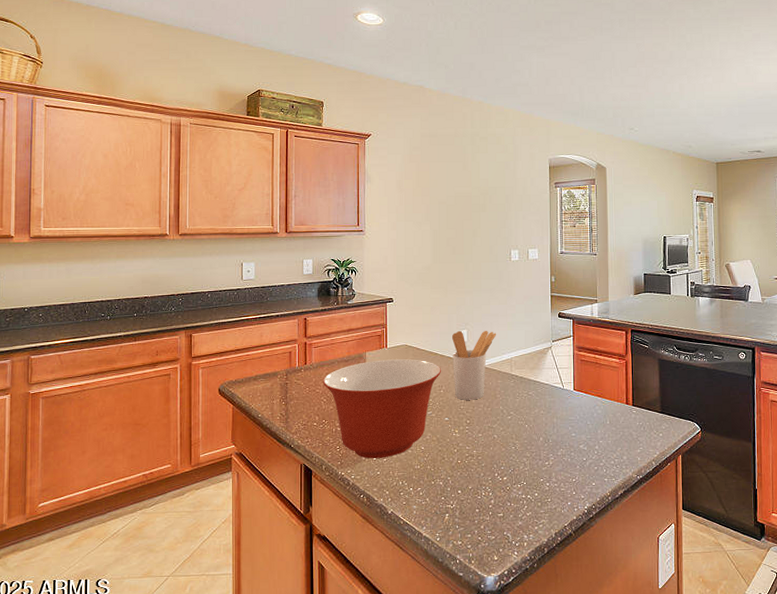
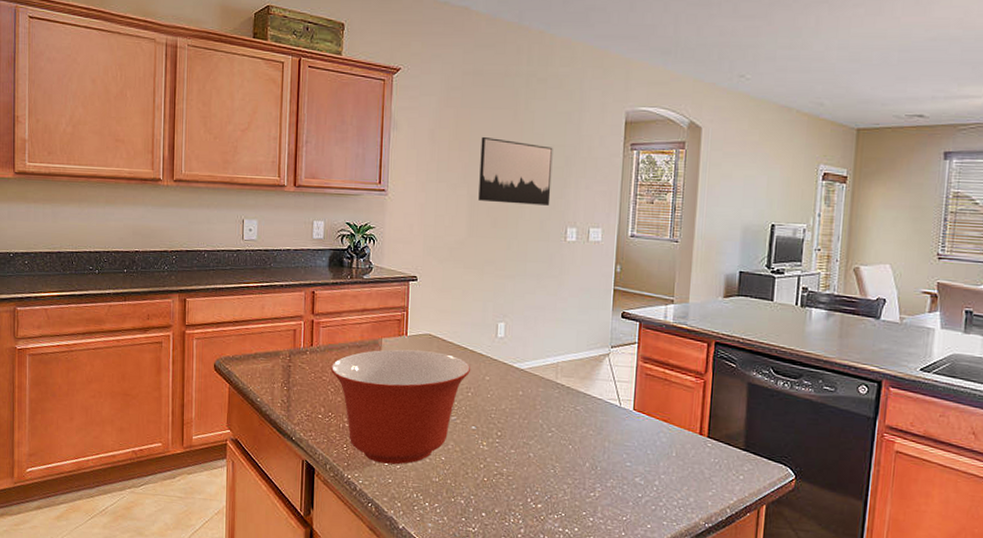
wall art: none [439,183,496,235] -> present [478,136,553,206]
utensil holder: present [452,330,497,400] -> none [485,322,542,409]

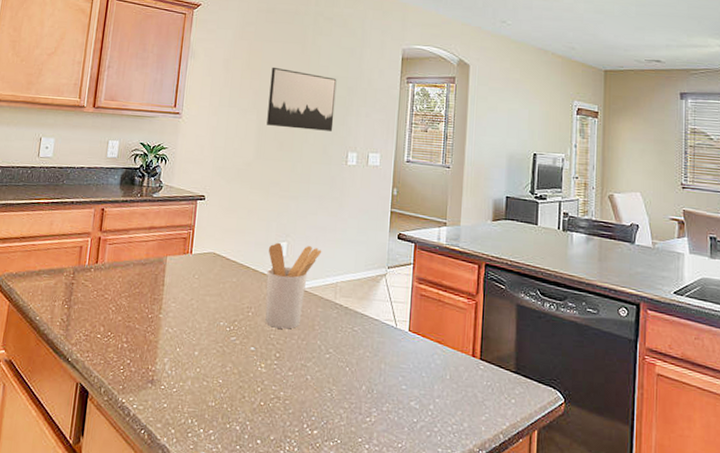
mixing bowl: present [330,349,471,465] -> none [113,267,253,388]
utensil holder: none [485,322,542,409] -> present [265,242,322,329]

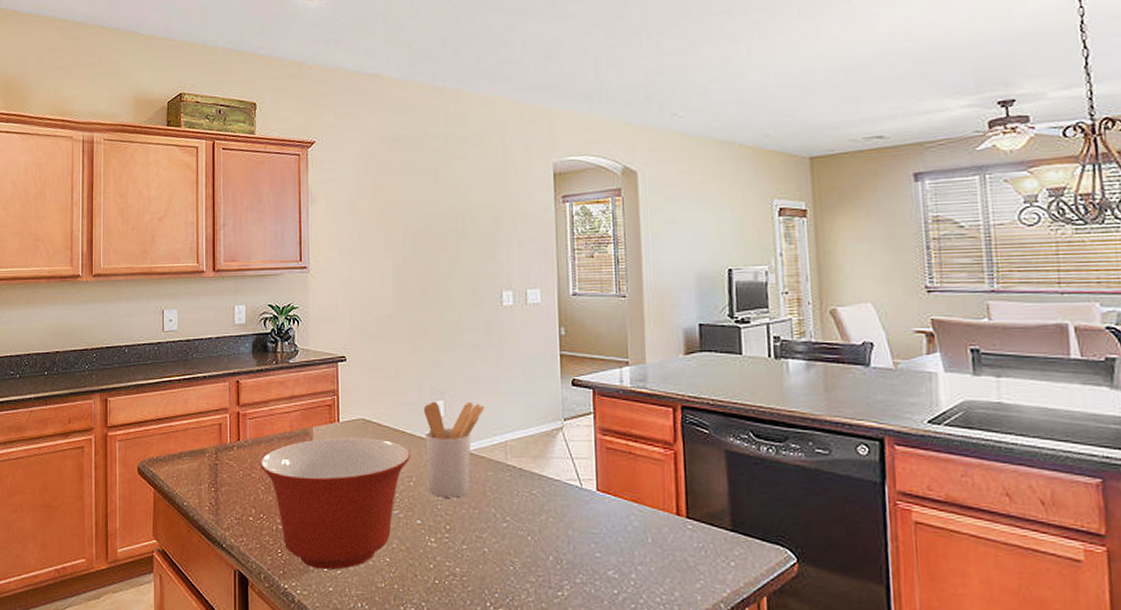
mixing bowl: none [113,267,253,388] -> present [259,438,411,570]
wall art: present [267,67,337,131] -> none [403,202,482,271]

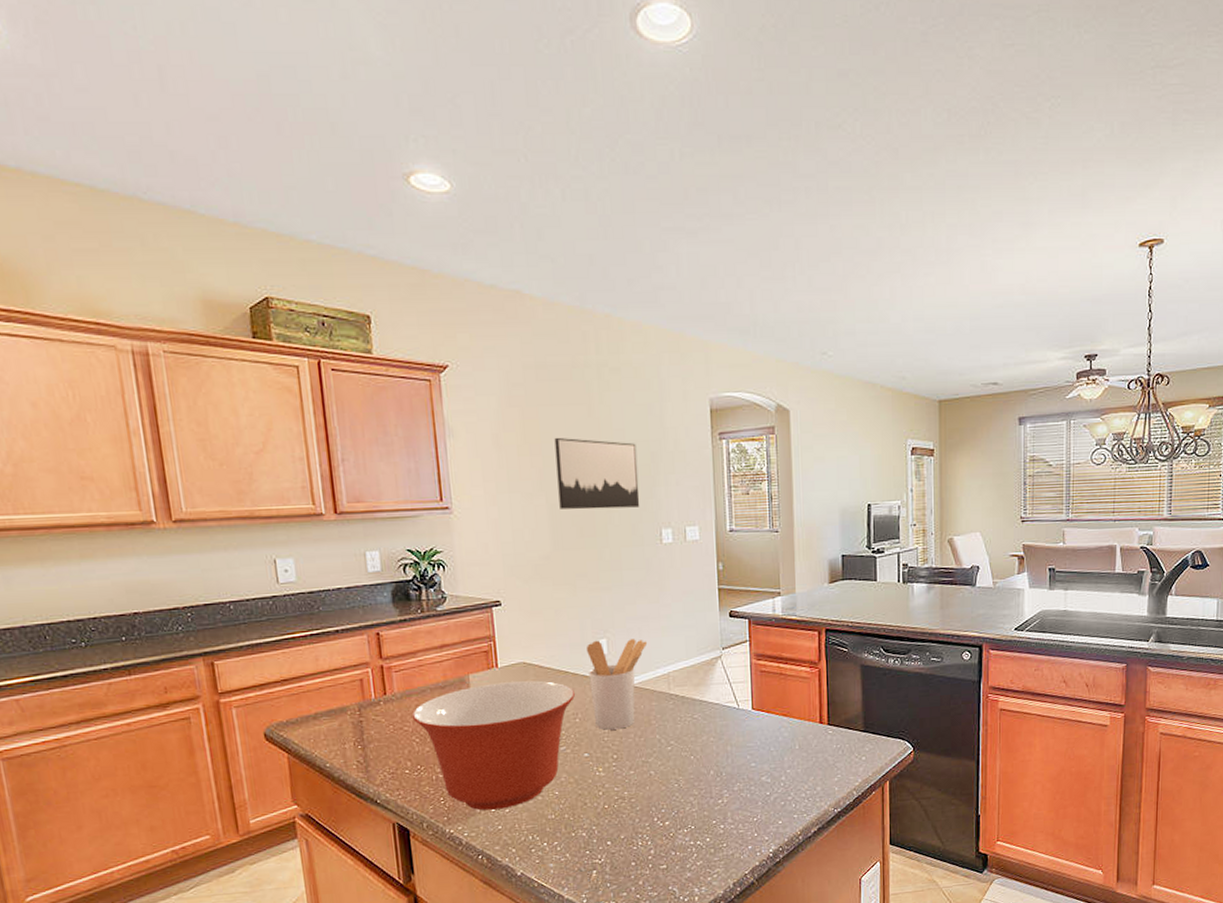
wall art: none [403,202,482,271] -> present [554,437,640,510]

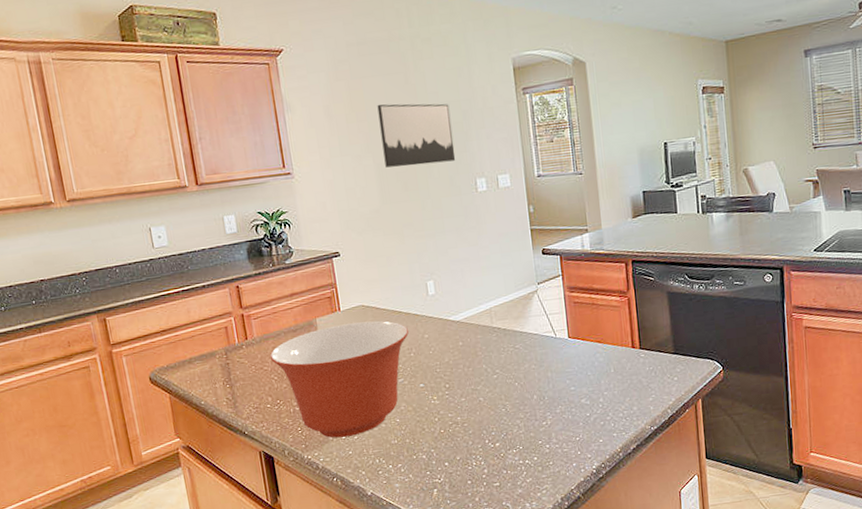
utensil holder: present [587,639,648,730] -> none [416,279,470,362]

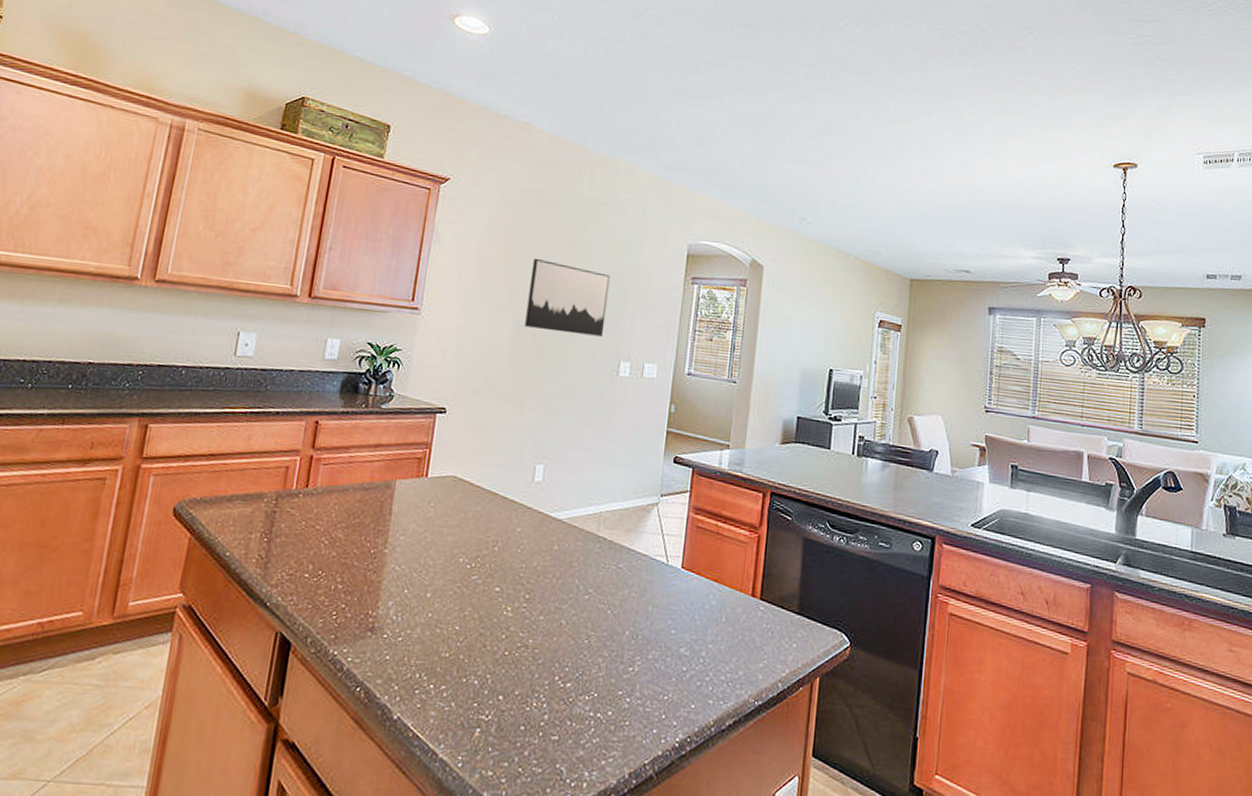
mixing bowl: present [269,321,409,438] -> none [327,493,501,637]

